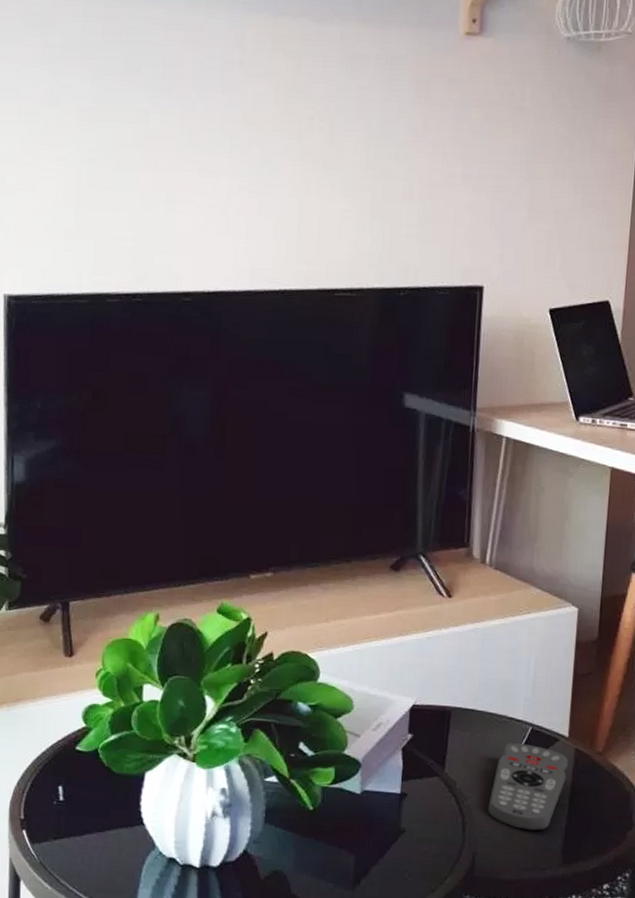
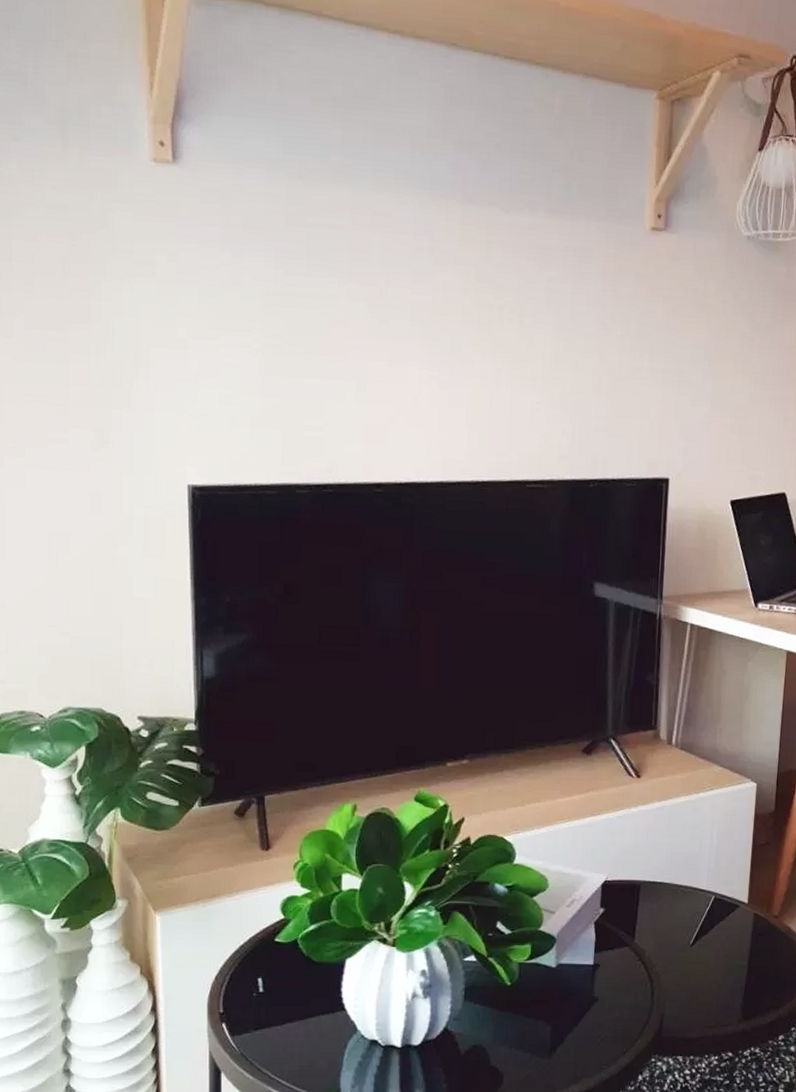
remote control: present [488,743,569,832] -> none [674,912,748,992]

